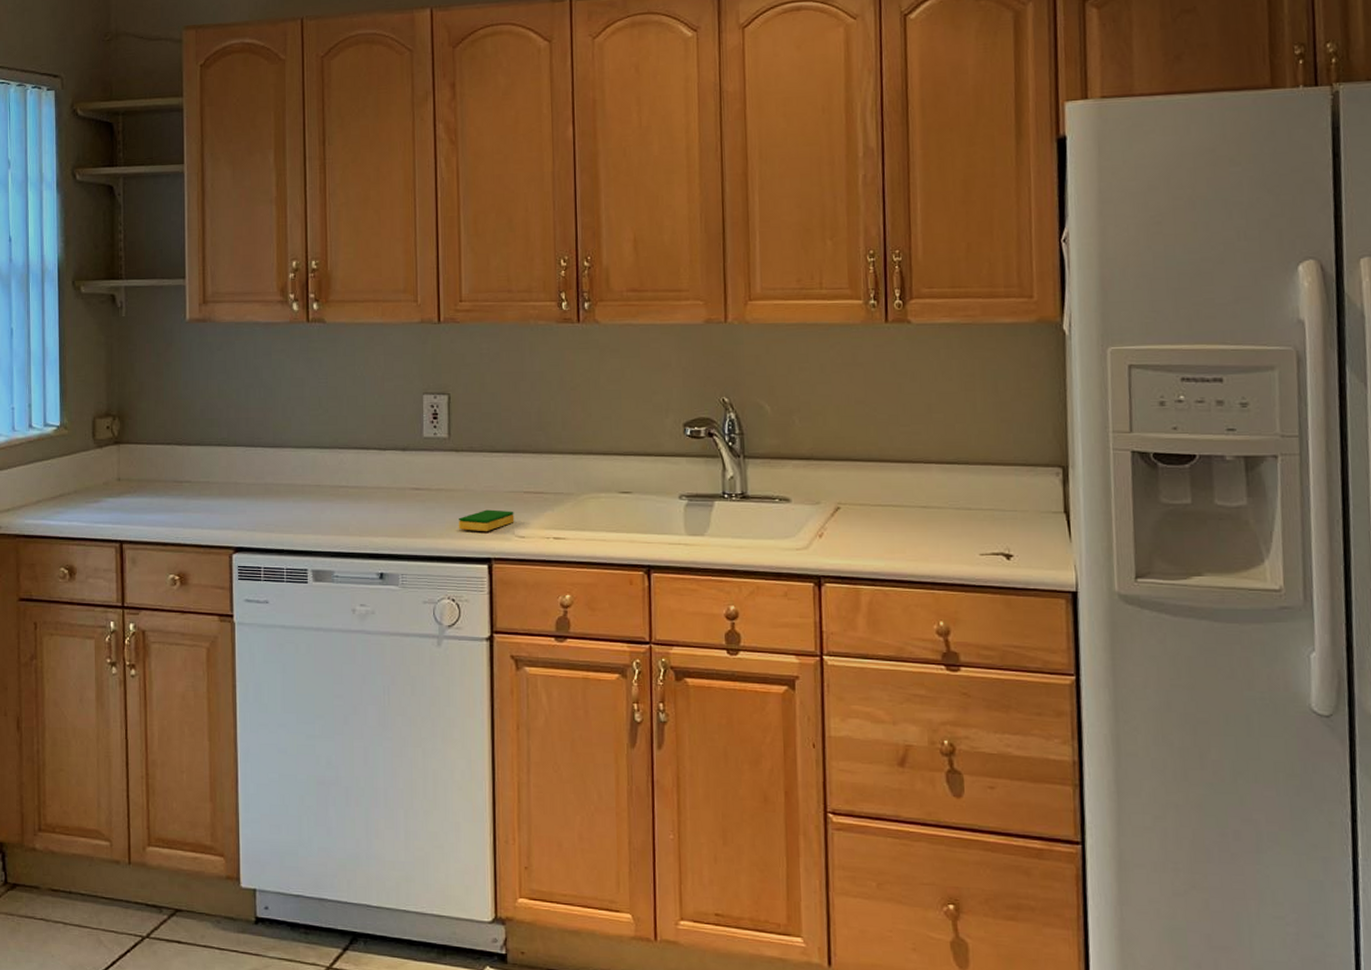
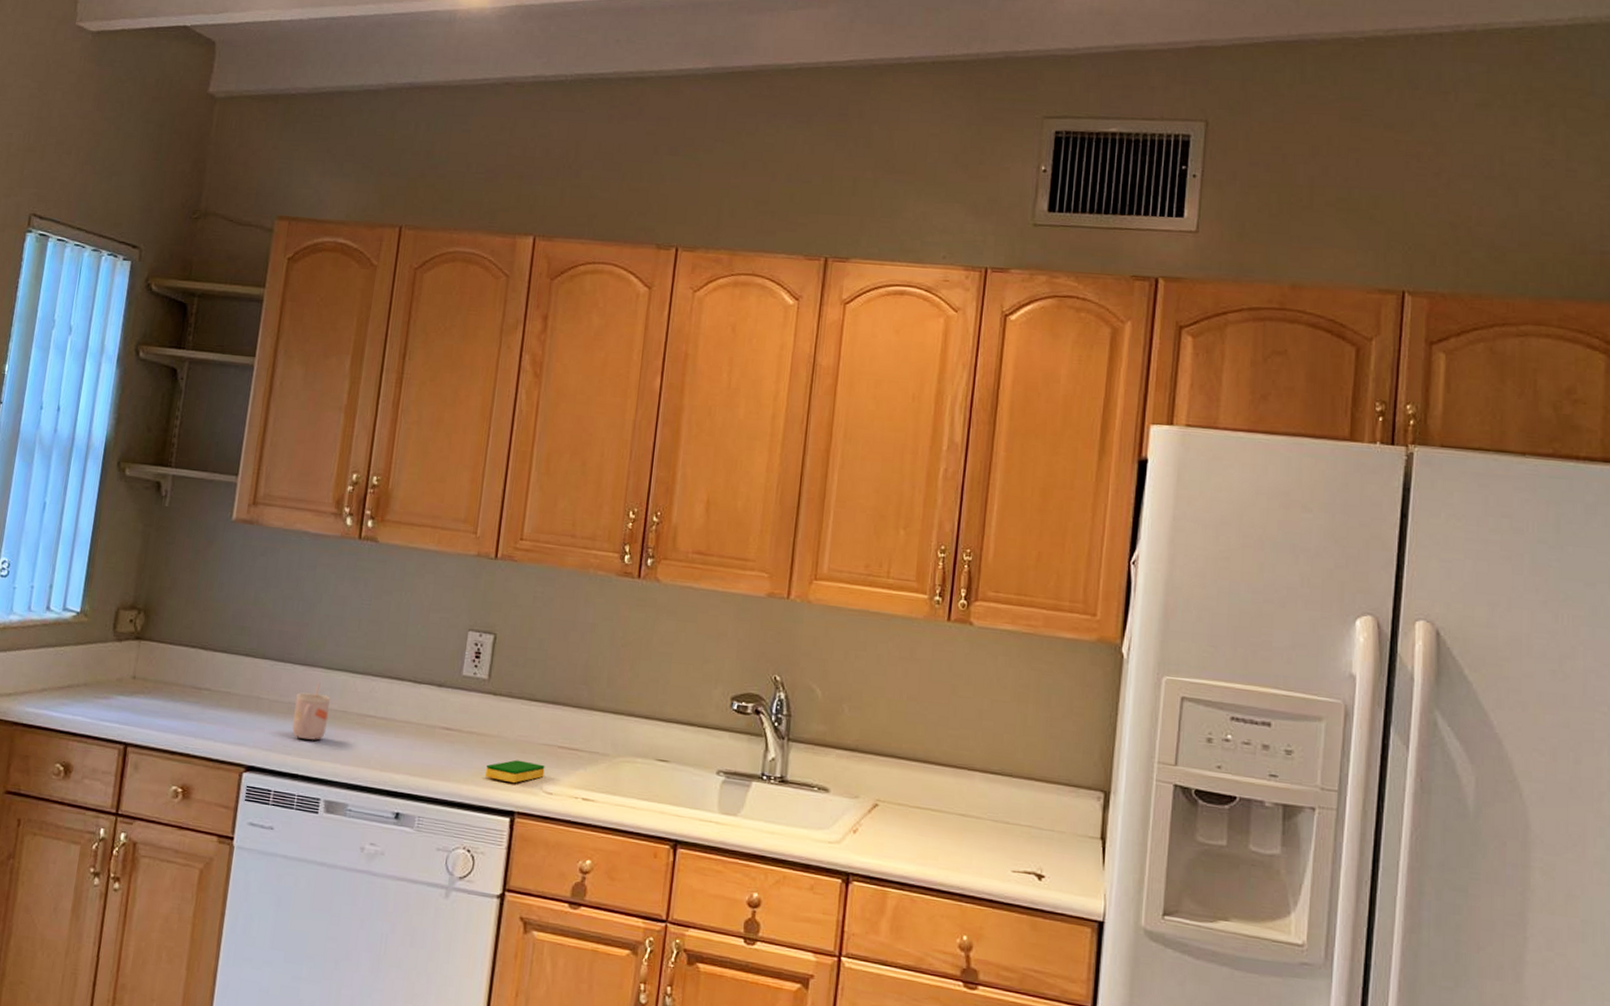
mug: none [270,462,304,517] -> present [292,683,330,741]

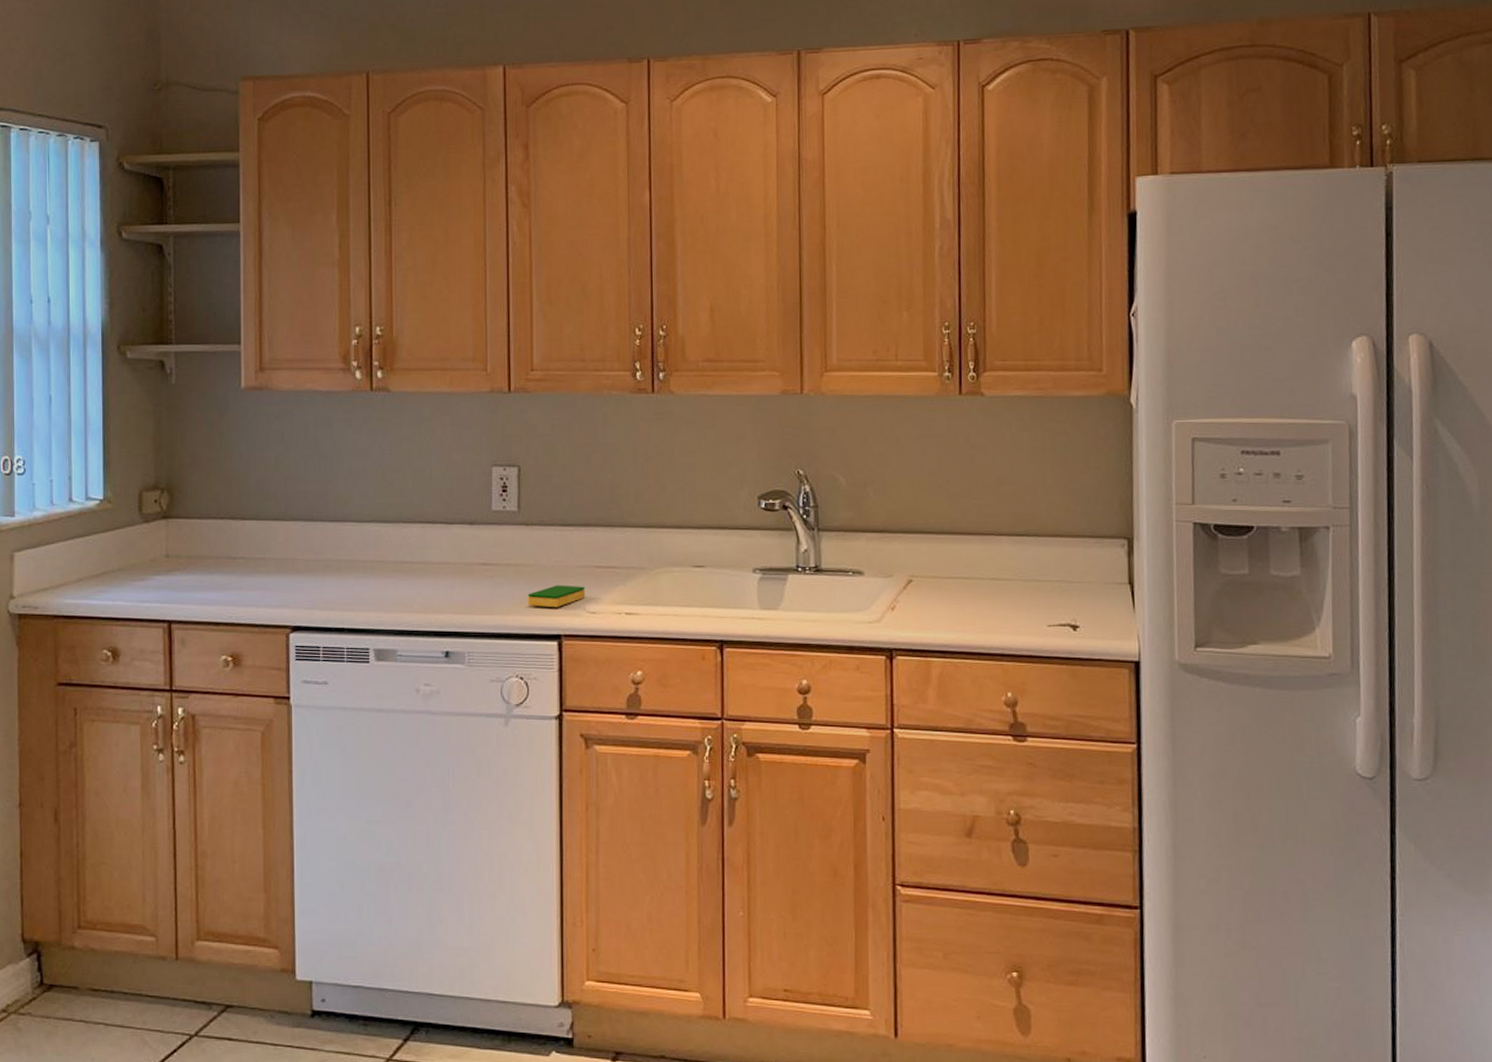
mug: present [292,683,330,741] -> none [330,536,366,594]

